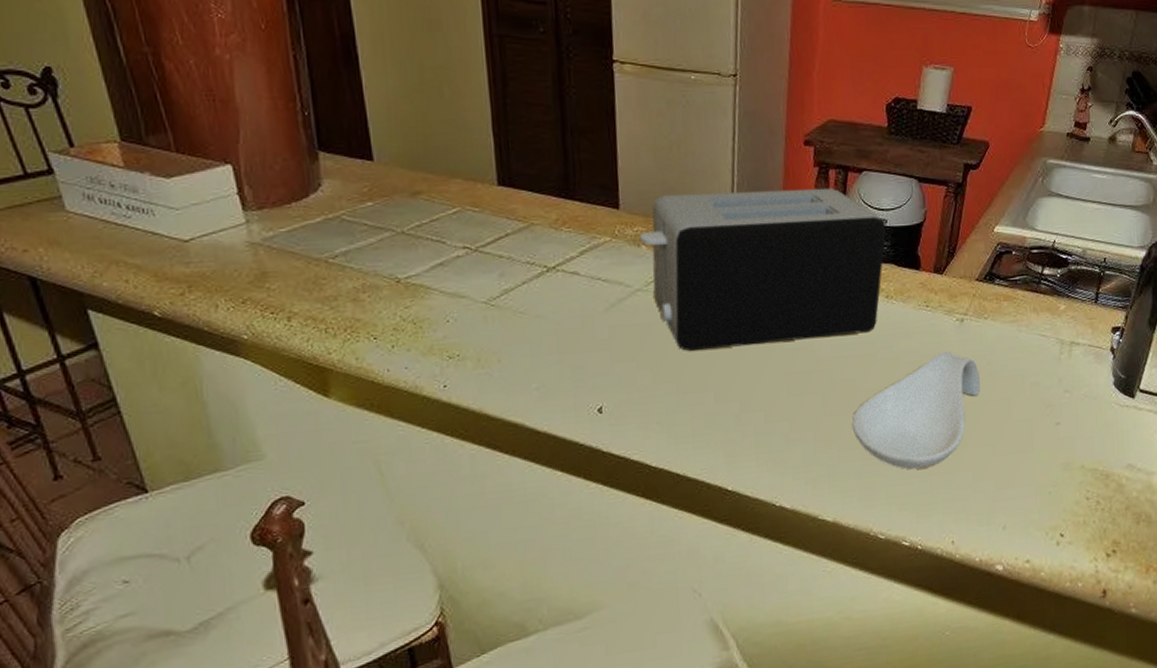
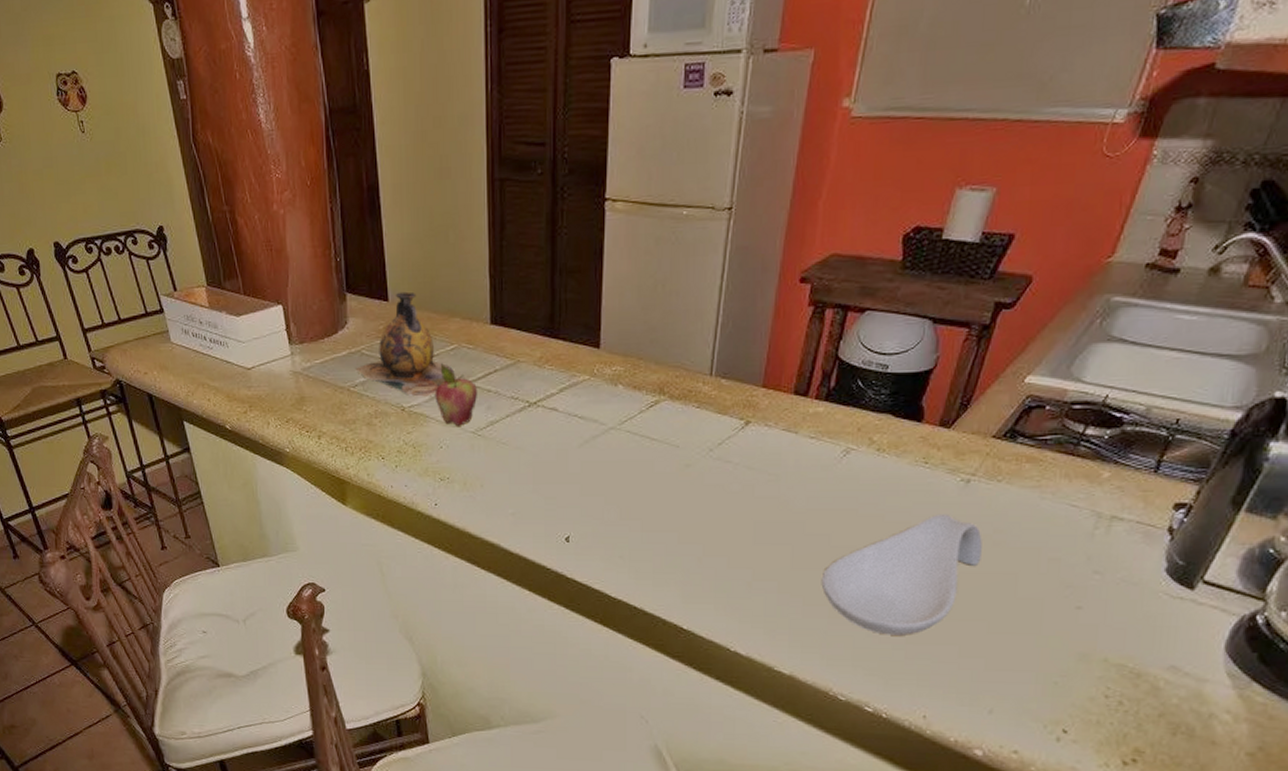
vase: none [334,150,459,266] -> present [355,291,455,397]
fruit: none [436,228,489,297] -> present [434,363,478,426]
toaster: present [640,187,887,352] -> none [618,329,887,492]

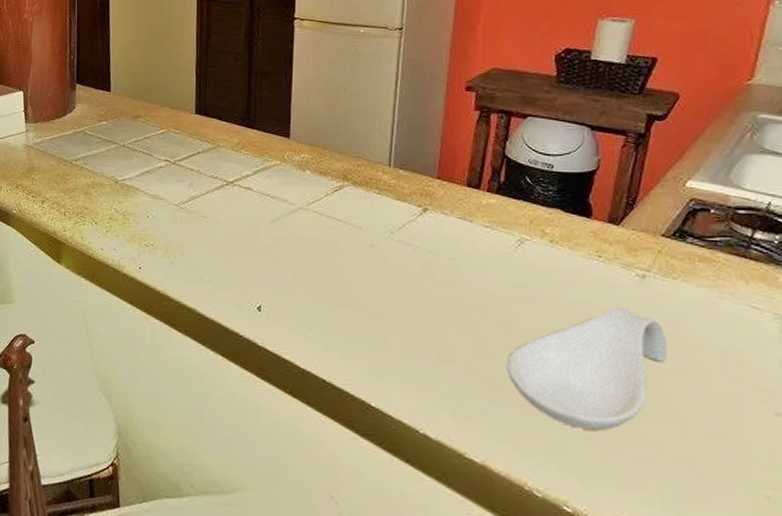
vase: present [355,291,455,397] -> none [78,84,163,172]
fruit: present [434,363,478,426] -> none [144,144,183,199]

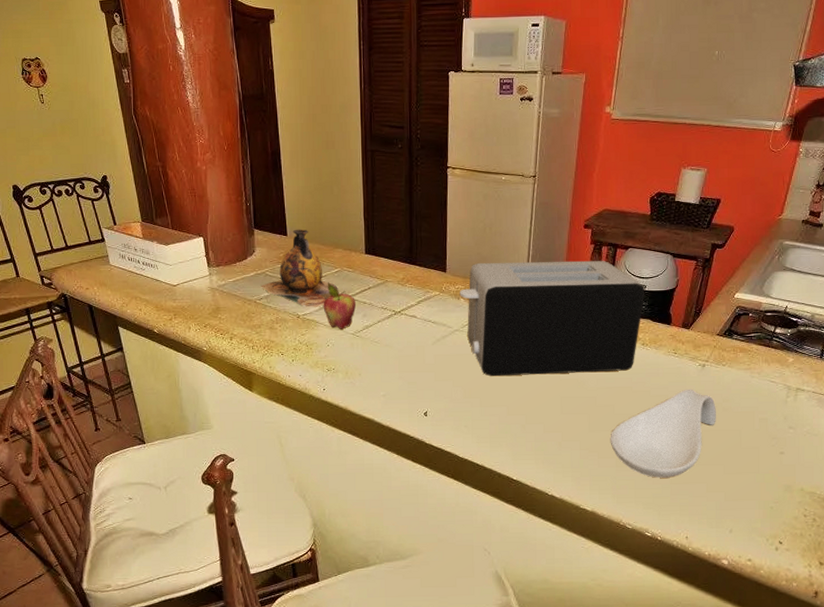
vase: none [78,84,163,172] -> present [261,229,338,307]
fruit: none [144,144,183,199] -> present [323,282,357,329]
toaster: none [306,128,553,275] -> present [460,260,645,377]

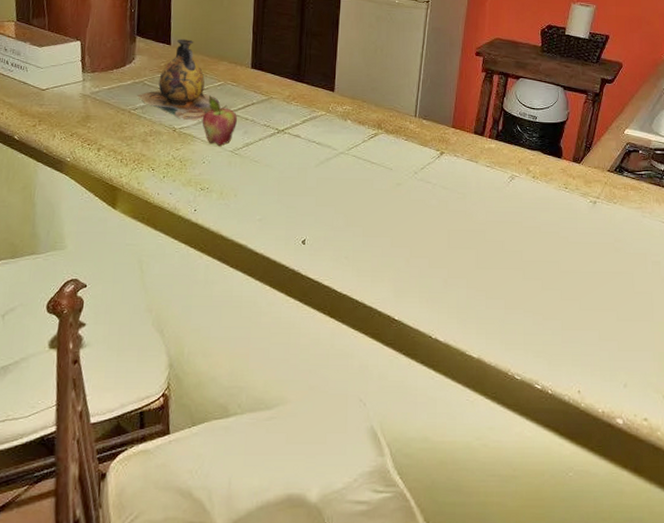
toaster: present [460,260,645,377] -> none [347,84,536,205]
spoon rest: present [610,389,716,478] -> none [498,226,608,323]

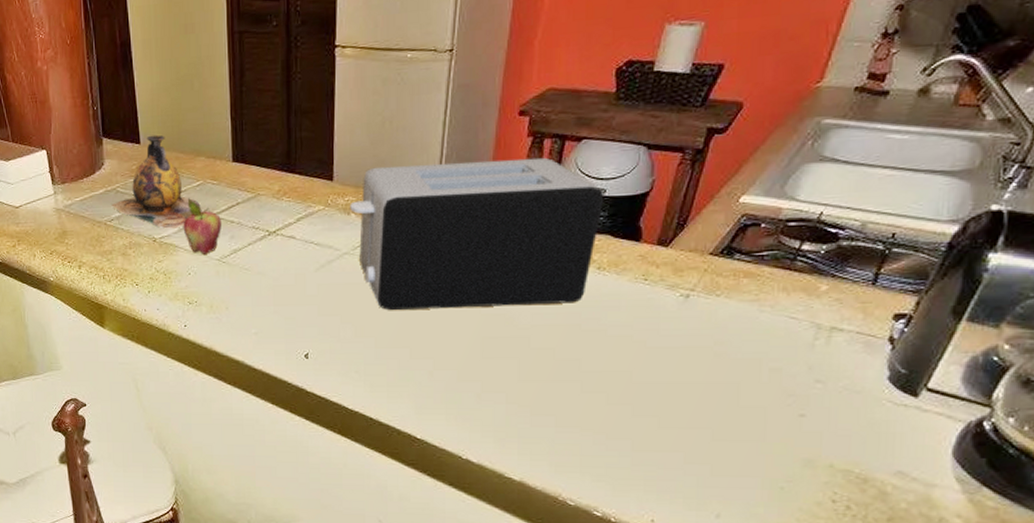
toaster: none [347,84,536,205] -> present [350,157,604,311]

